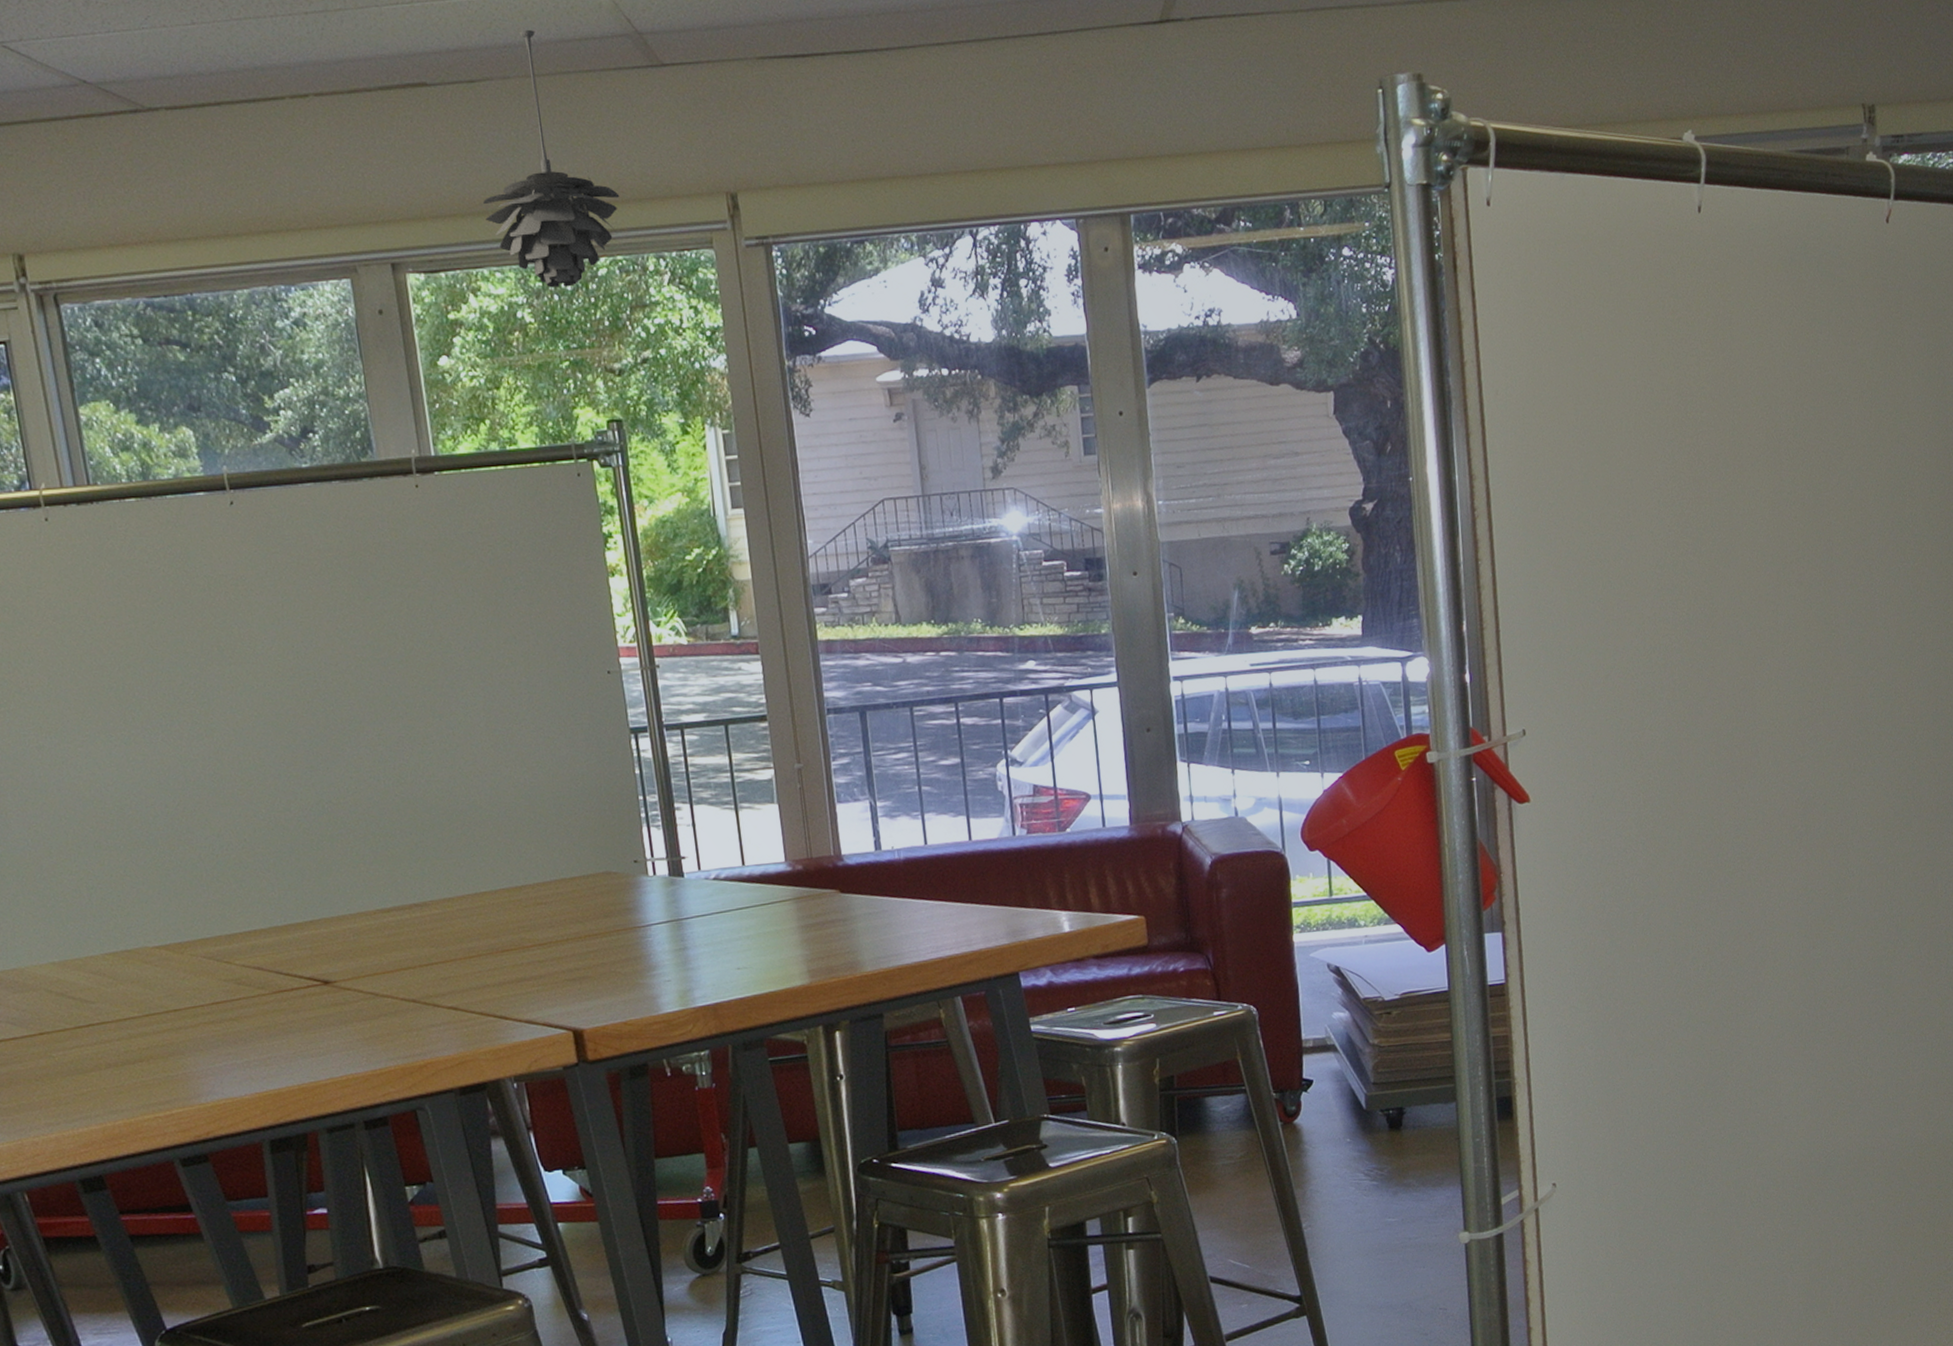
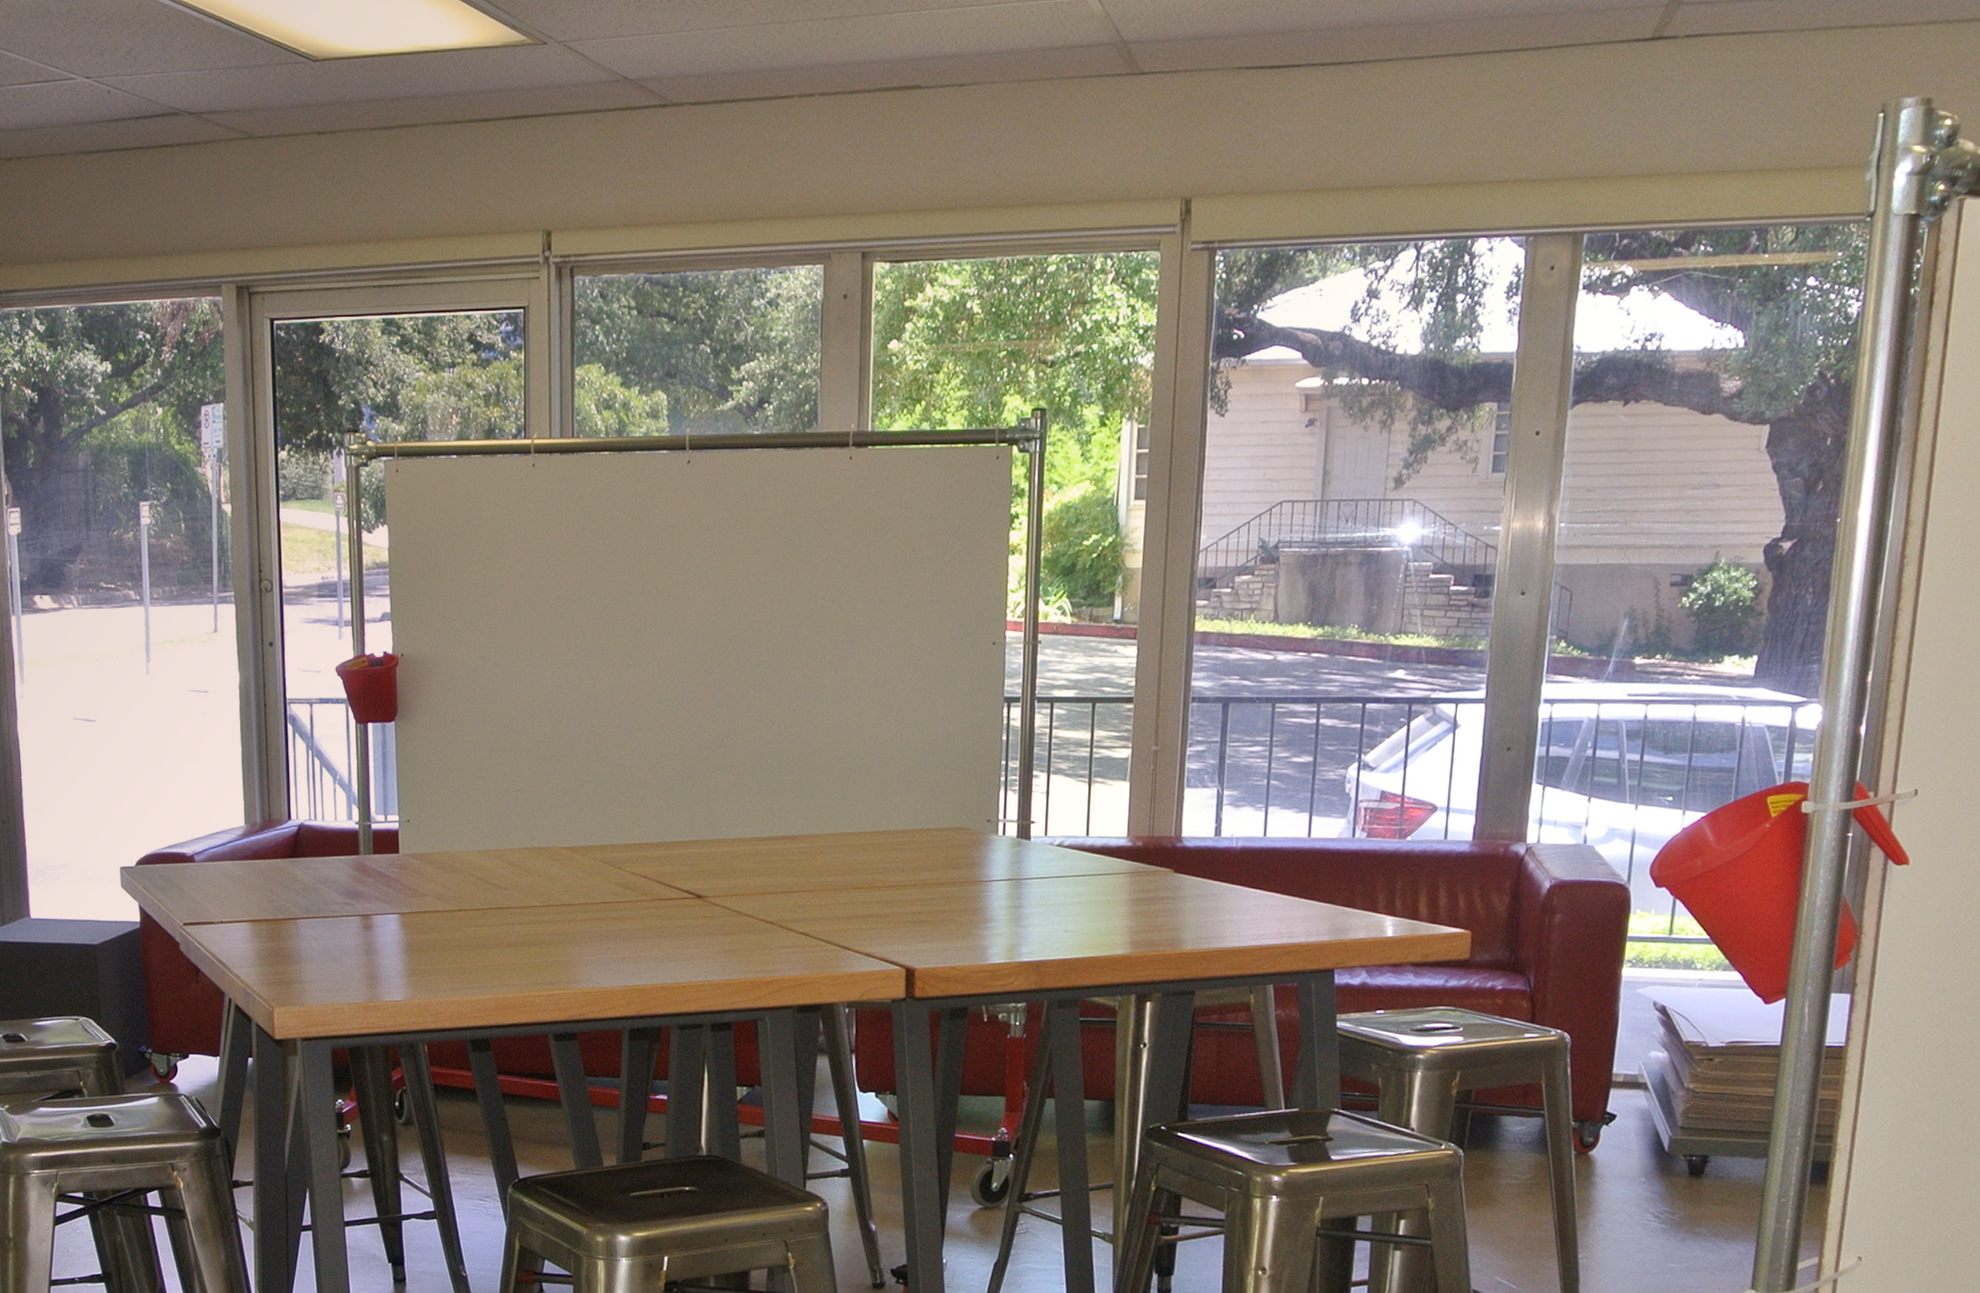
pendant light: present [483,29,620,288] -> none [953,37,1080,281]

